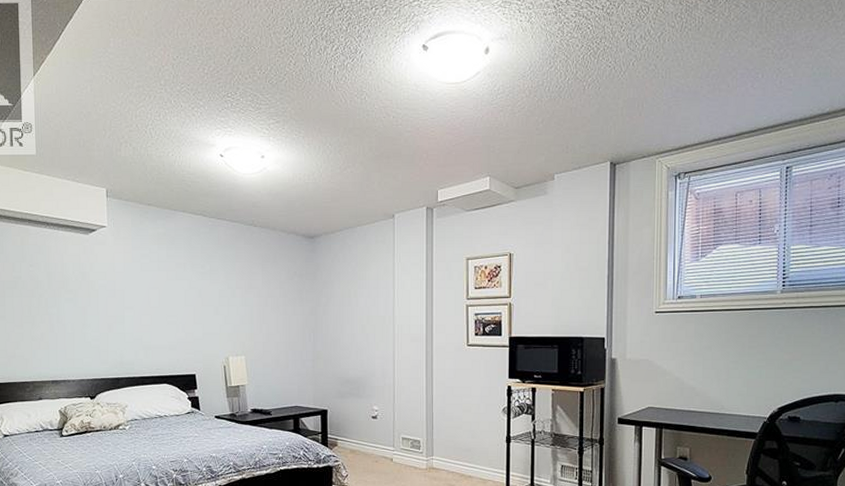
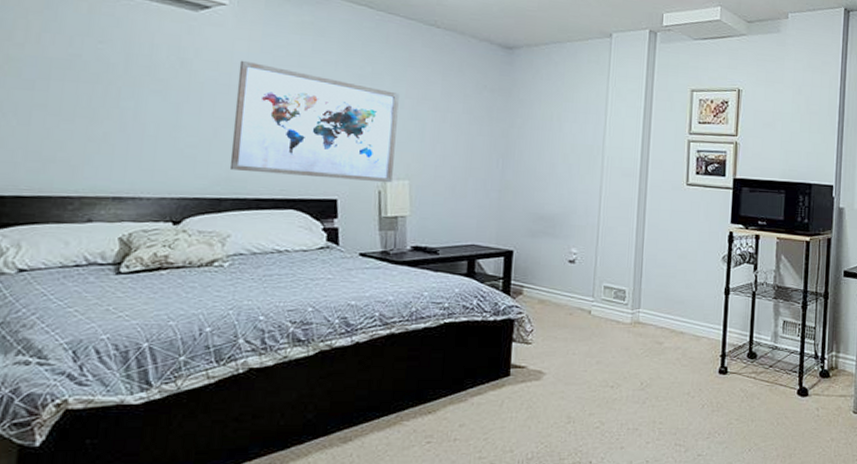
wall art: none [119,269,233,359] -> present [229,60,399,183]

